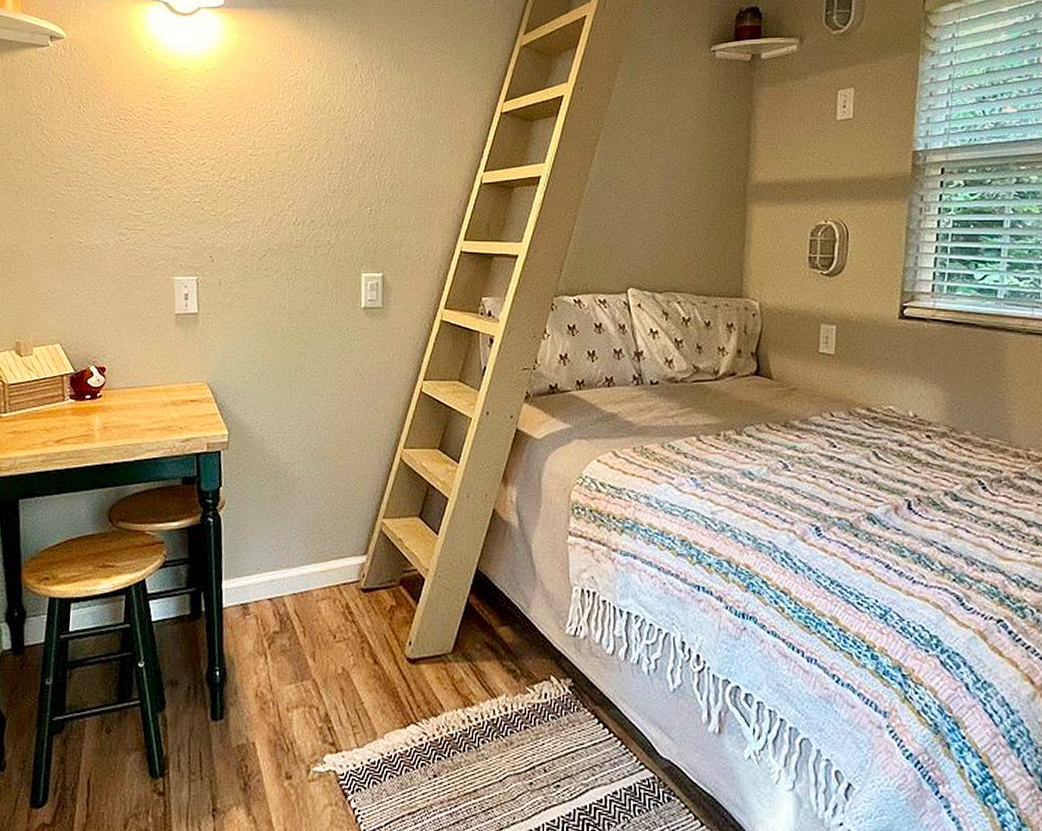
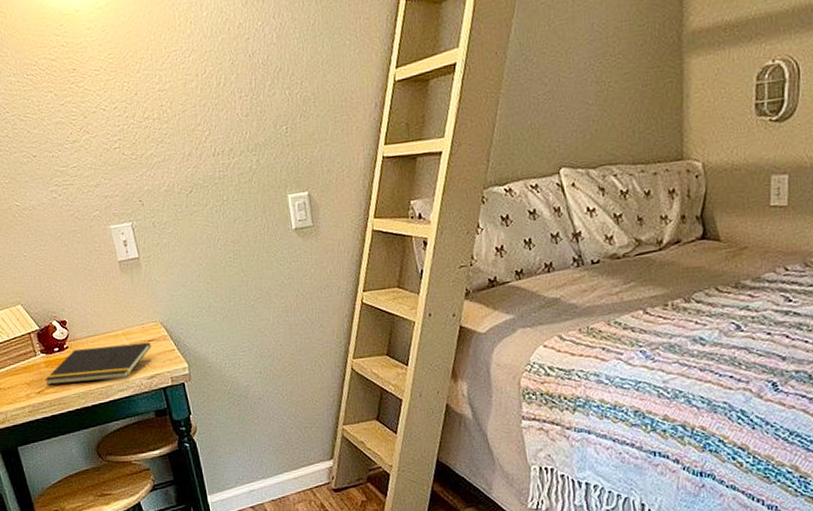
notepad: none [67,399,193,438] -> present [44,342,151,385]

